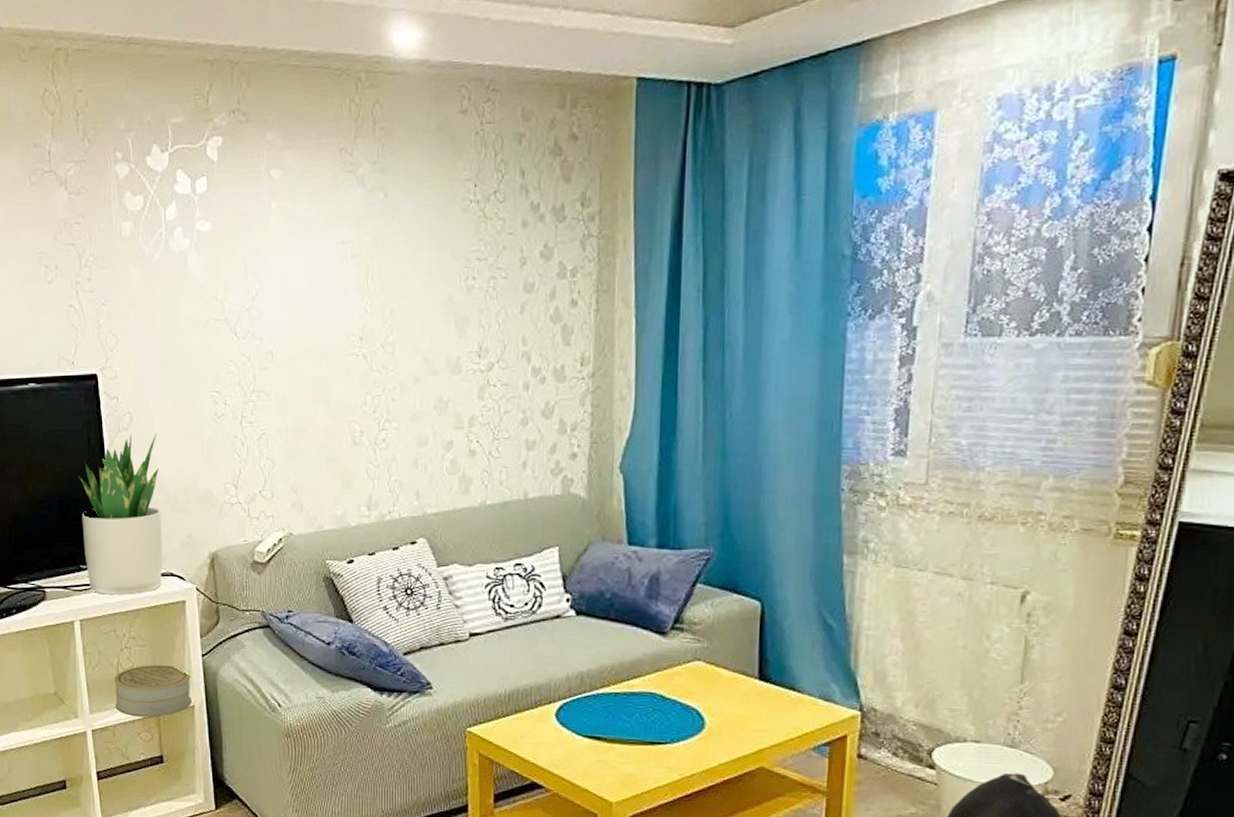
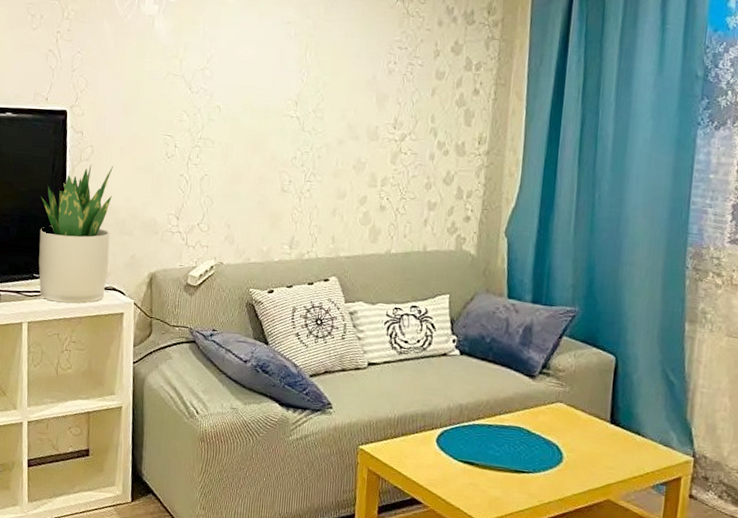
decorative box: present [114,665,192,718] -> none [51,367,122,415]

